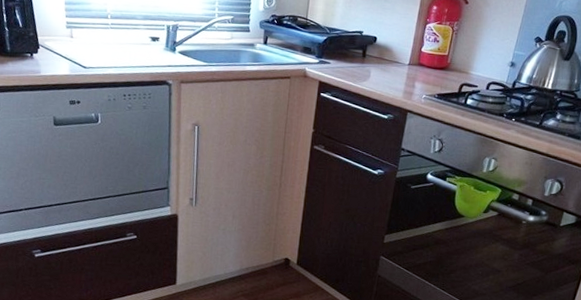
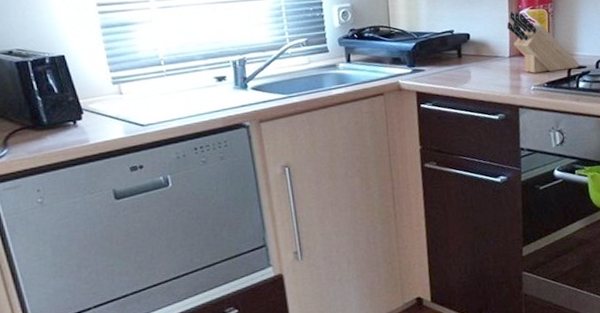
knife block: none [412,23,472,86] -> present [506,11,580,73]

